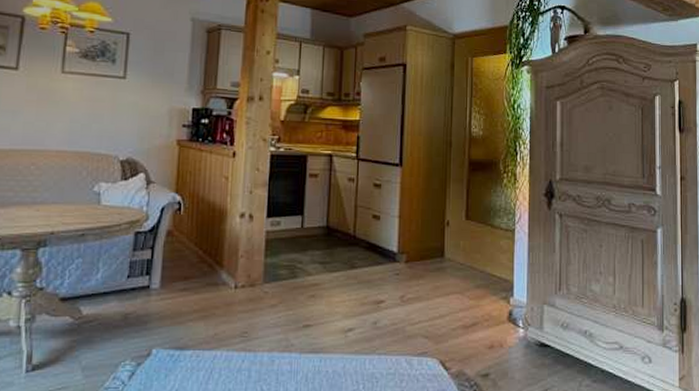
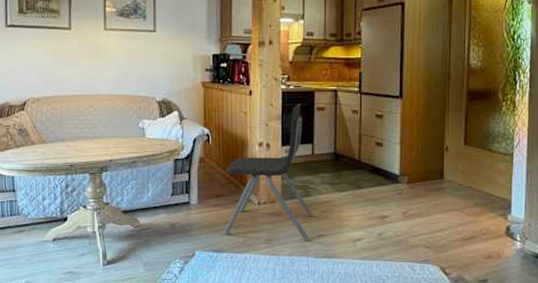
dining chair: none [190,168,300,332] -> present [223,103,313,240]

